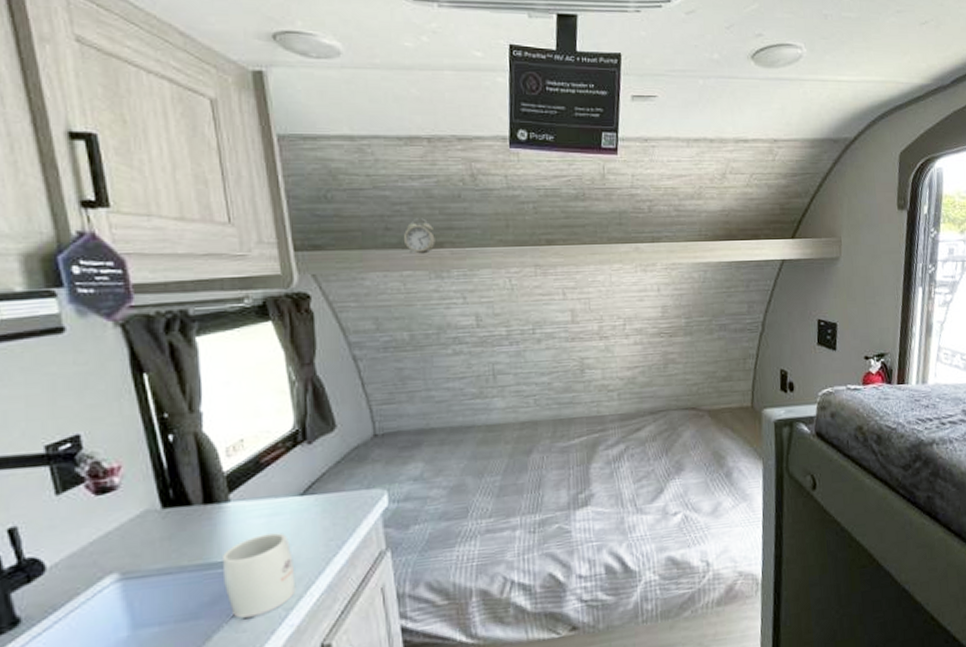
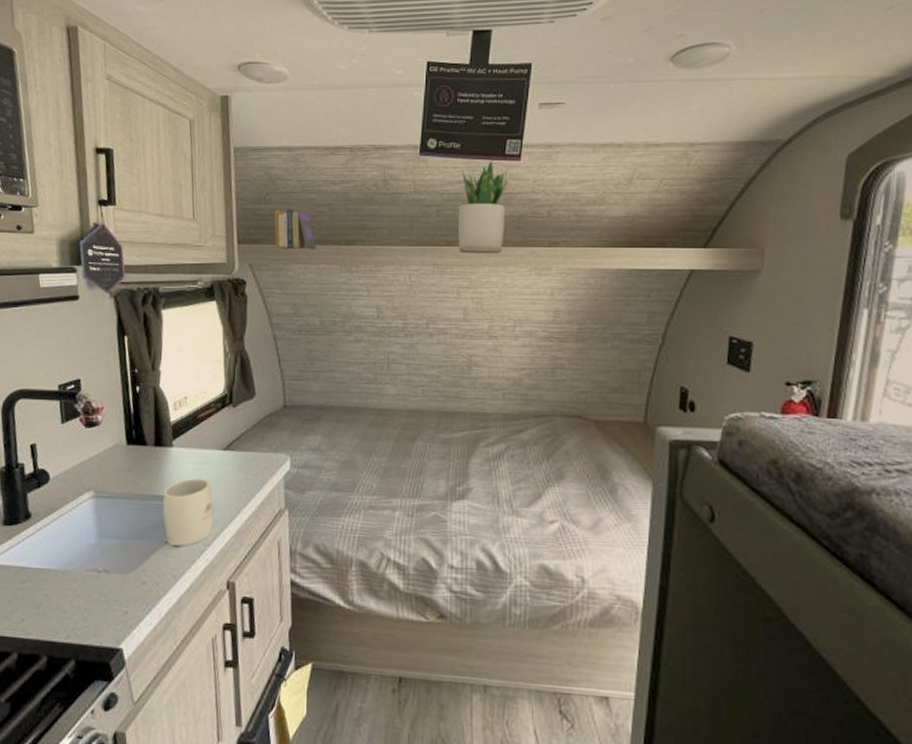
books: none [340,208,397,256] -> present [274,209,316,250]
alarm clock: present [403,218,436,254] -> none [322,218,349,250]
planter: none [557,153,607,253] -> present [457,159,508,254]

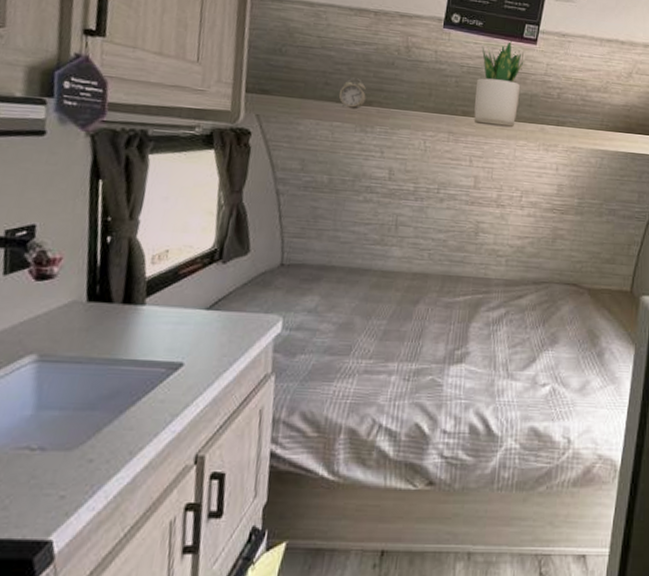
mug: present [162,478,214,546] -> none [123,340,189,417]
books: present [274,209,316,250] -> none [287,63,332,107]
alarm clock: none [322,218,349,250] -> present [338,77,366,110]

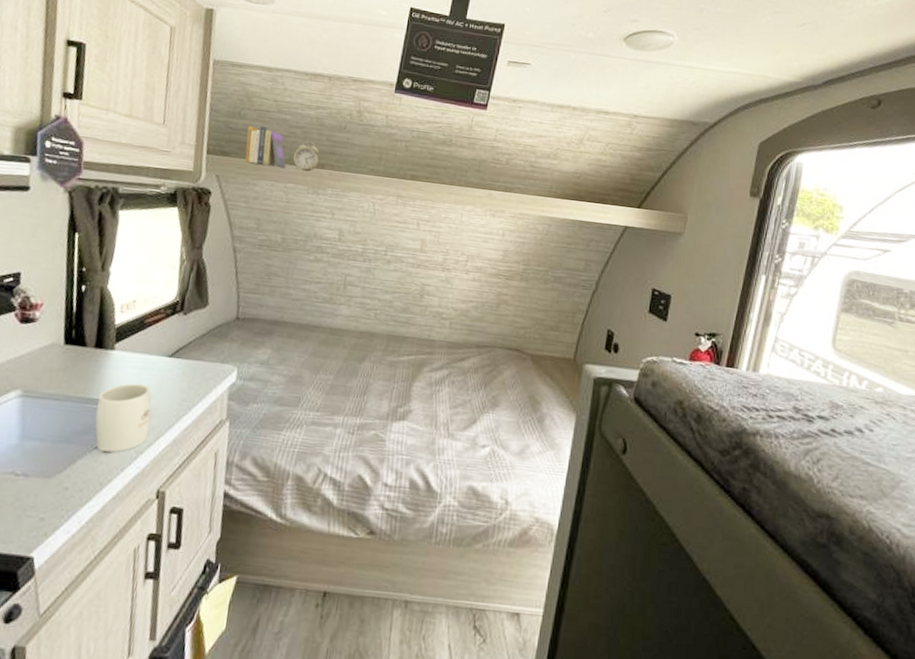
mug: none [123,340,189,417] -> present [94,383,152,453]
books: none [287,63,332,107] -> present [245,126,286,169]
planter: present [473,40,524,128] -> none [422,105,474,193]

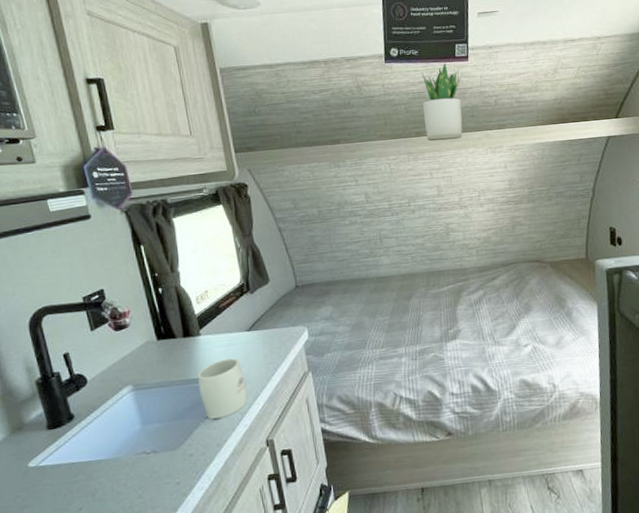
books: present [245,126,286,169] -> none [265,118,306,154]
alarm clock: present [293,141,319,172] -> none [310,122,334,150]
planter: none [422,105,474,193] -> present [421,62,463,142]

